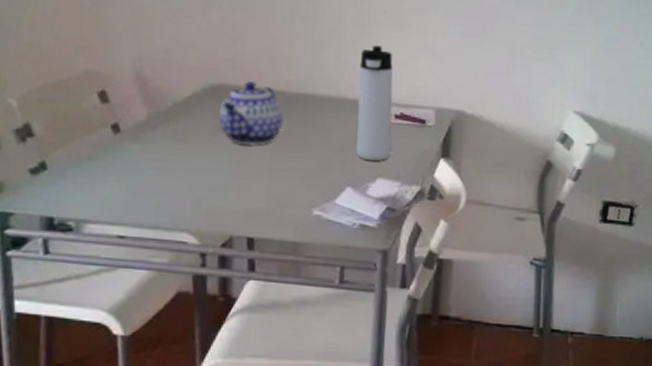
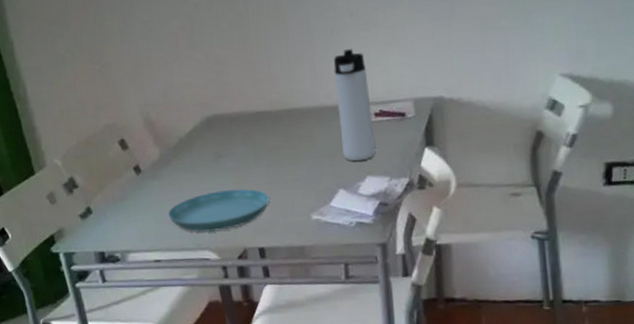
saucer: none [144,167,269,214] -> present [167,188,270,233]
teapot: present [218,80,284,145] -> none [217,106,273,166]

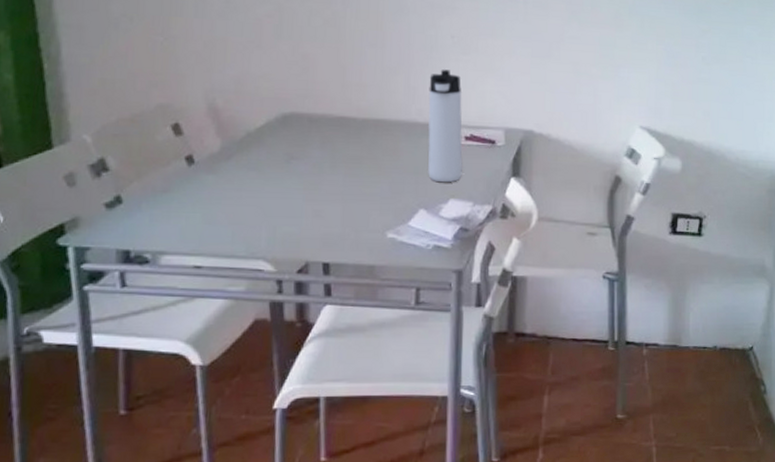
saucer: present [167,188,270,233] -> none [219,194,343,241]

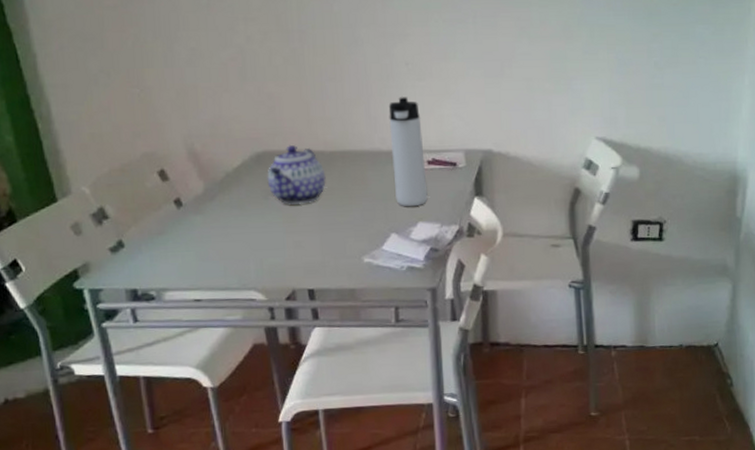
teapot: none [291,108,356,171] -> present [267,144,326,205]

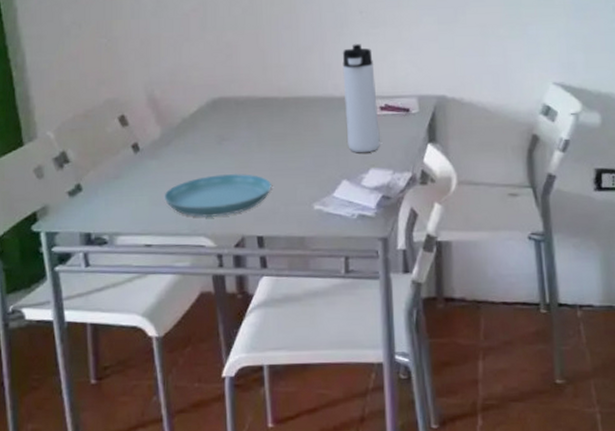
saucer: none [211,227,321,272] -> present [164,173,272,218]
teapot: present [267,144,326,205] -> none [222,91,279,150]

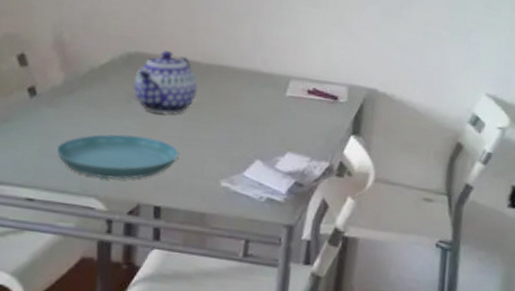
teapot: none [222,91,279,150] -> present [133,49,198,114]
thermos bottle: present [342,44,380,153] -> none [267,20,309,136]

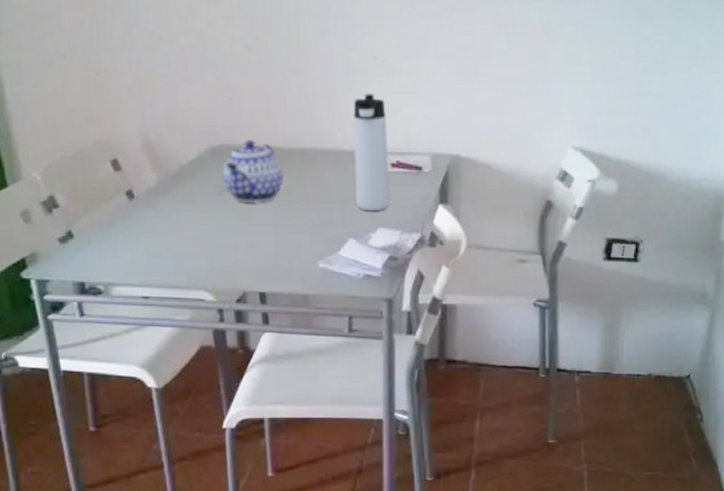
saucer: present [56,133,179,180] -> none [161,226,275,272]
thermos bottle: none [267,20,309,136] -> present [353,94,390,212]

